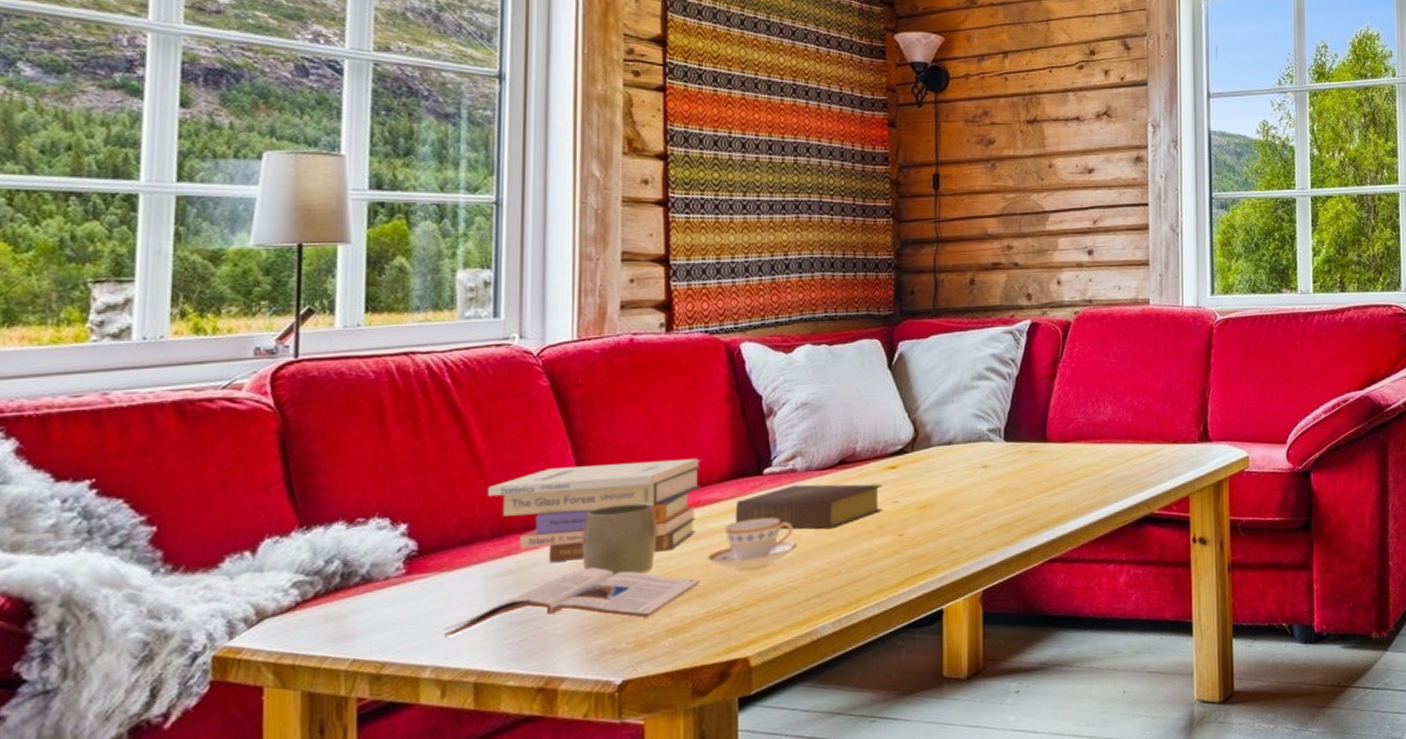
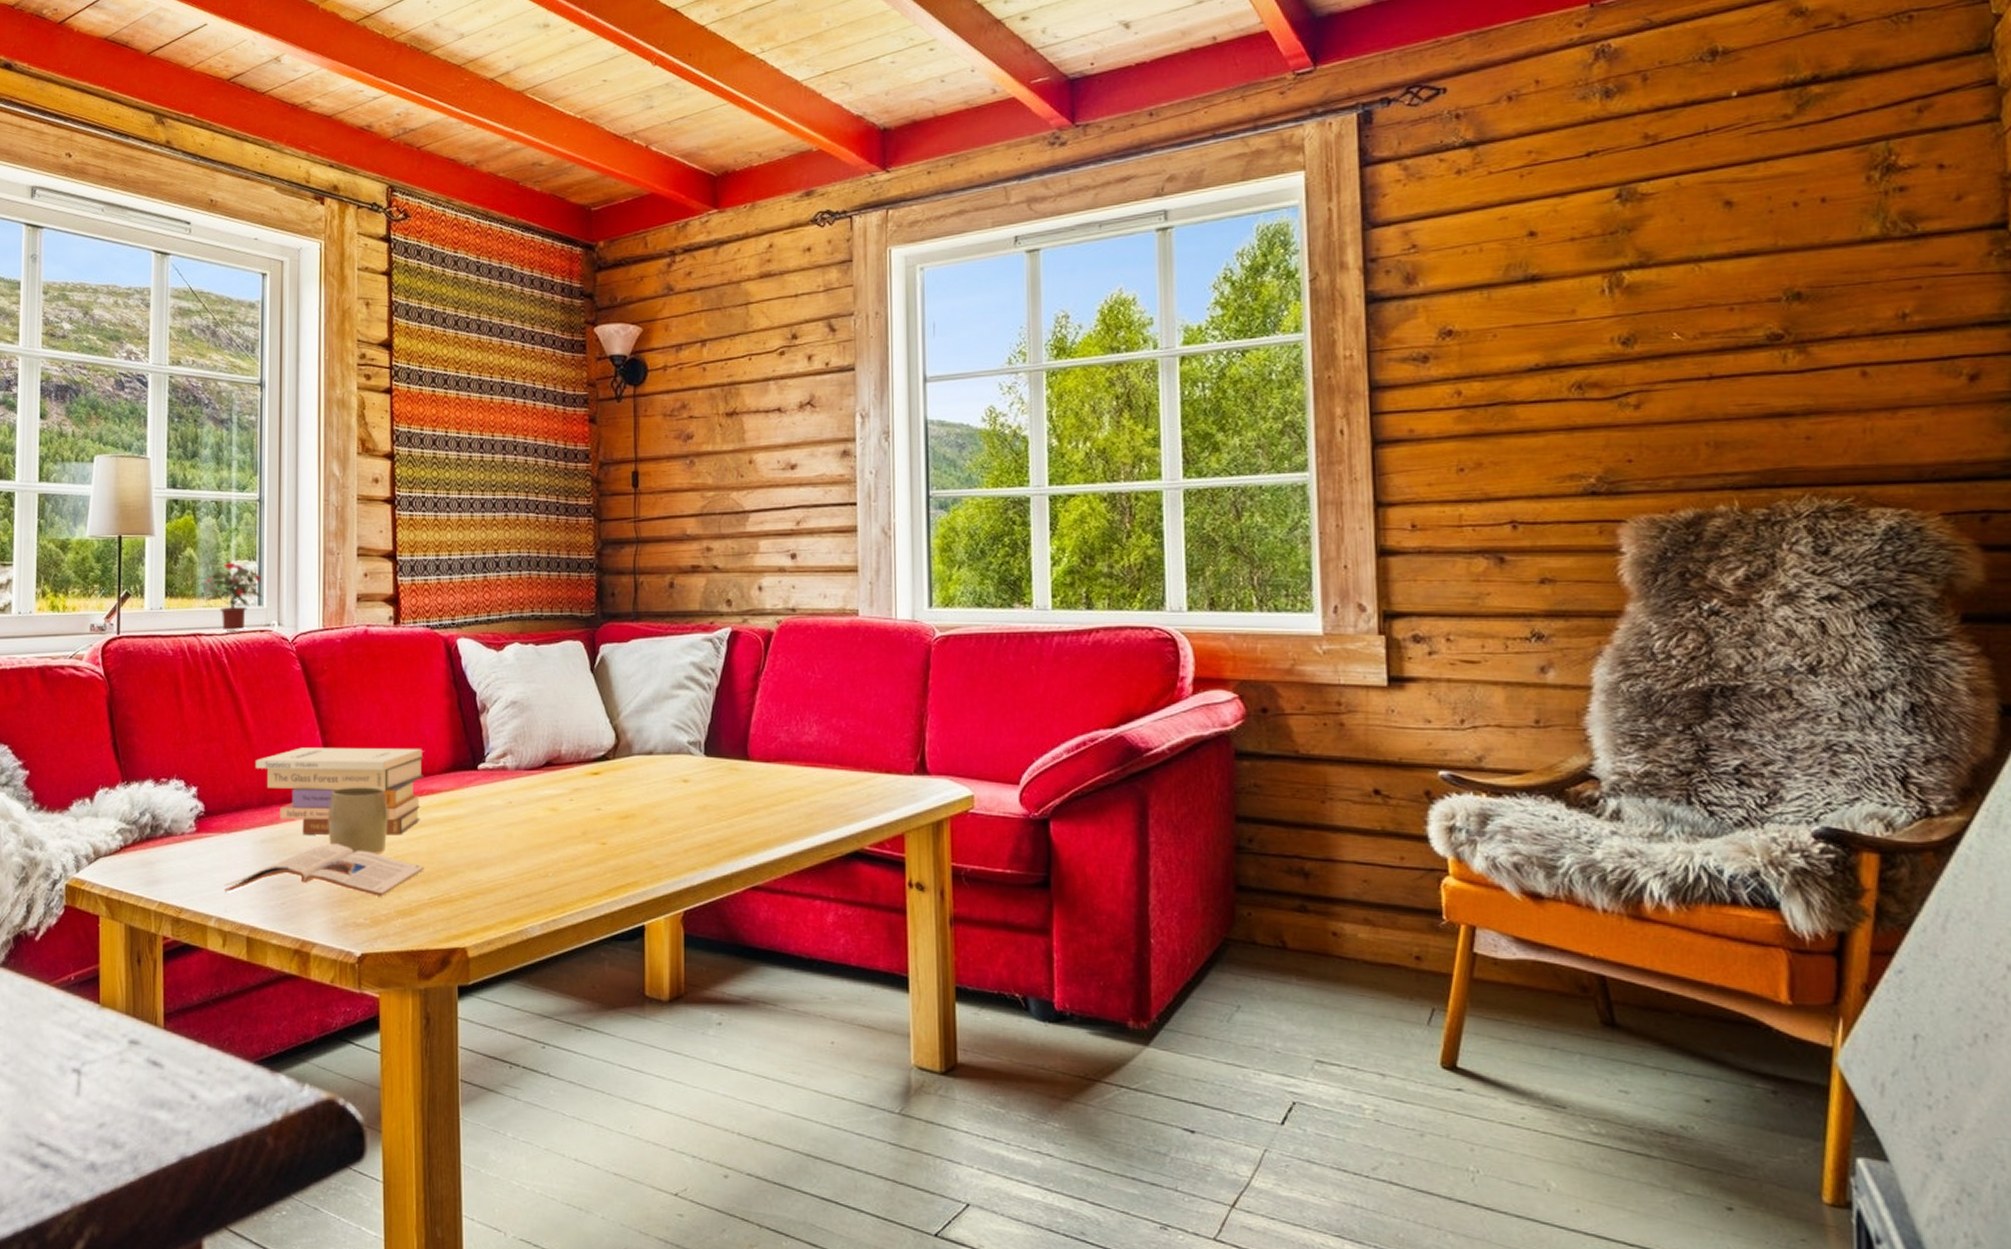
potted flower: none [419,271,499,347] -> present [203,562,262,630]
teacup: present [708,518,798,571] -> none [431,813,509,863]
bible: present [735,484,882,530] -> none [453,783,586,830]

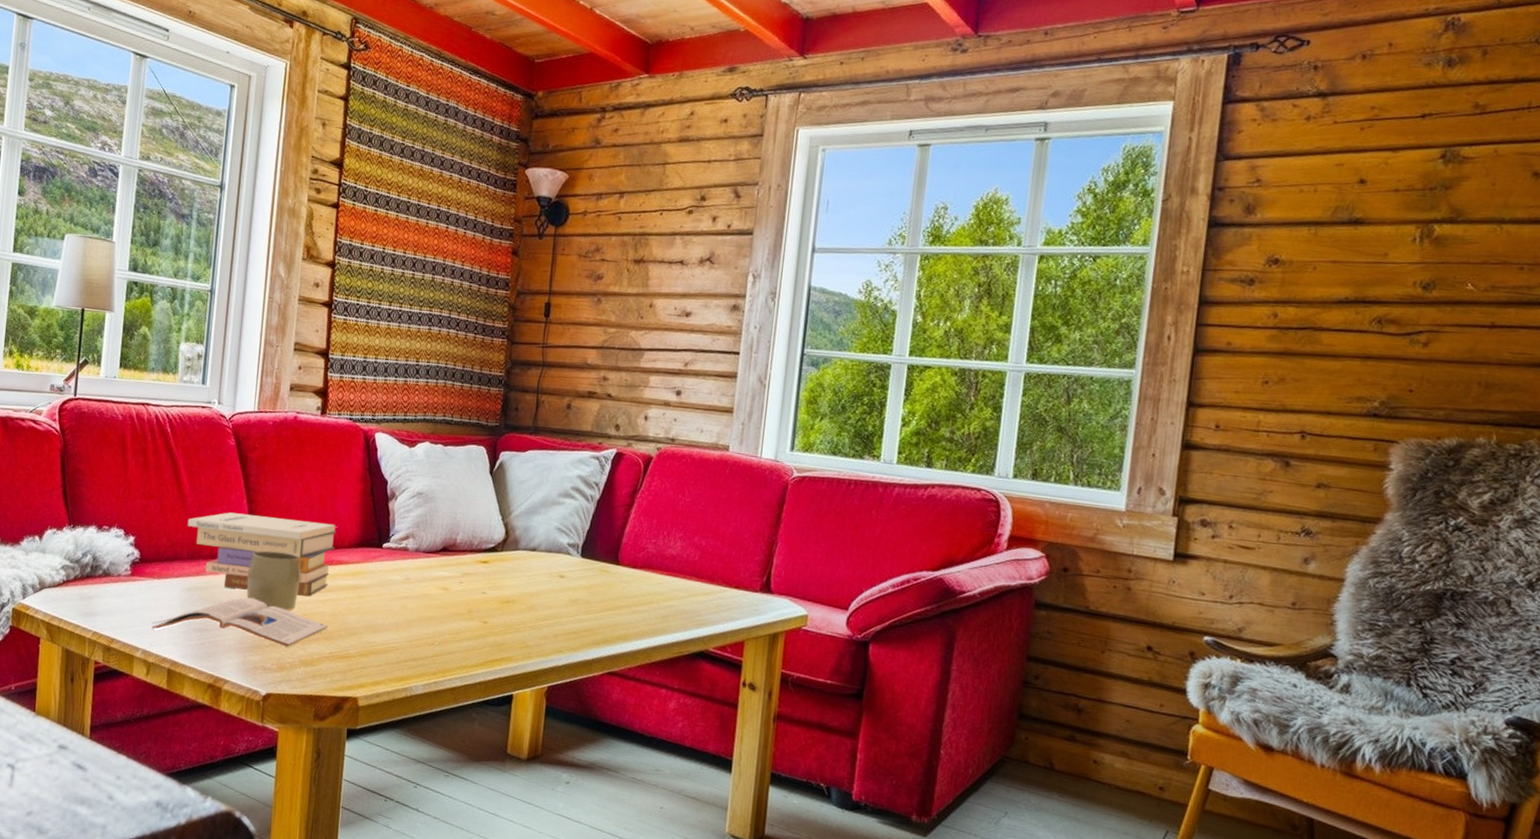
potted flower: present [203,562,262,630] -> none [153,343,207,405]

